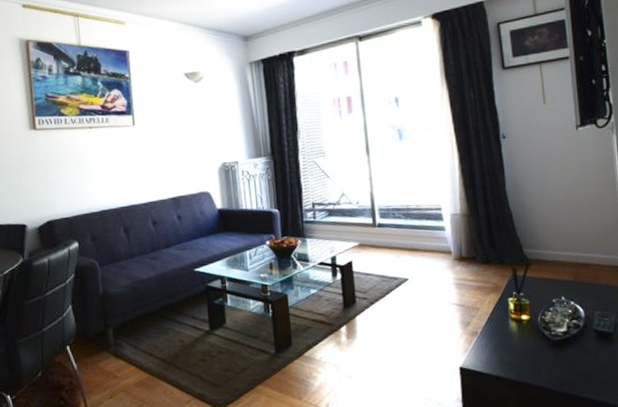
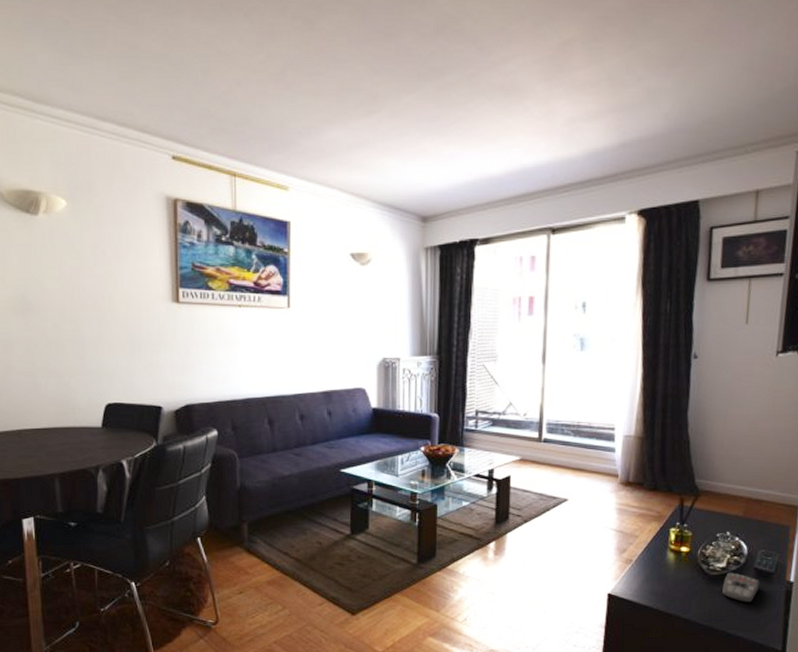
remote control: none [567,336,603,365] -> present [722,572,761,602]

